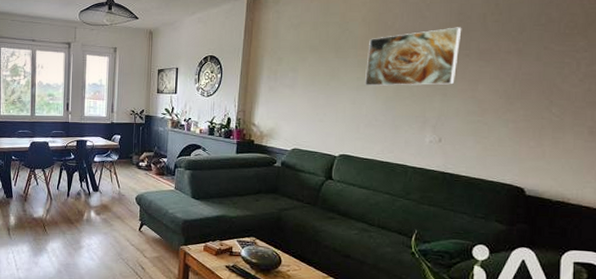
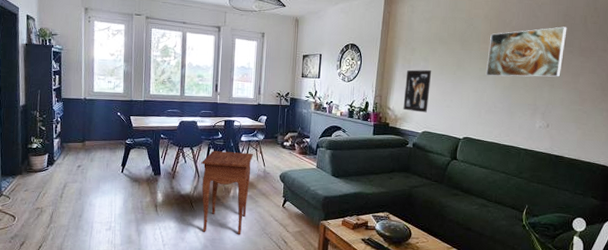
side table: none [53,172,108,259] -> present [201,151,254,234]
wall art: none [269,81,302,128] -> present [403,69,432,113]

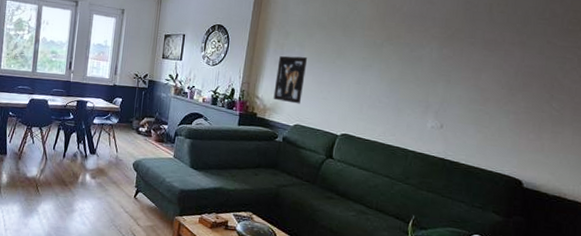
side table: present [201,151,254,234] -> none [47,132,106,225]
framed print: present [485,26,567,77] -> none [369,15,468,72]

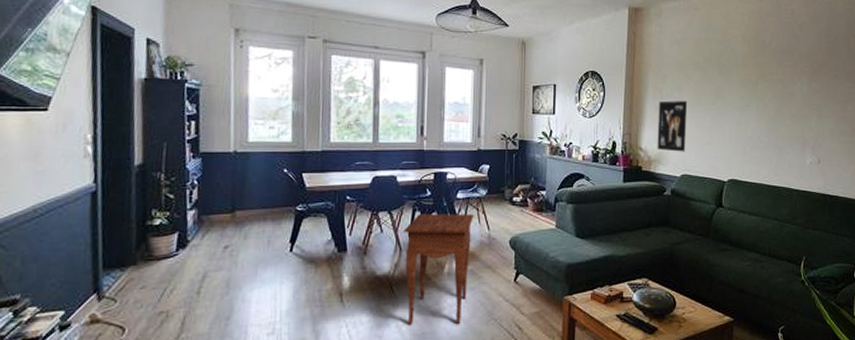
side table: none [47,132,106,225] -> present [403,214,475,325]

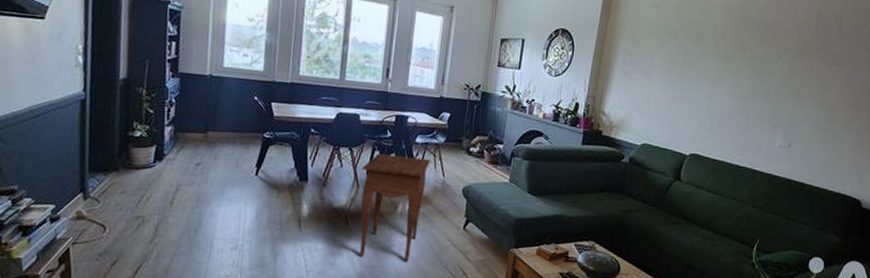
wall art: present [657,100,688,152] -> none [620,66,658,121]

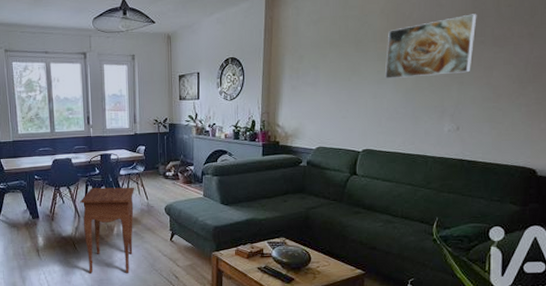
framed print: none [721,27,820,88] -> present [384,14,477,80]

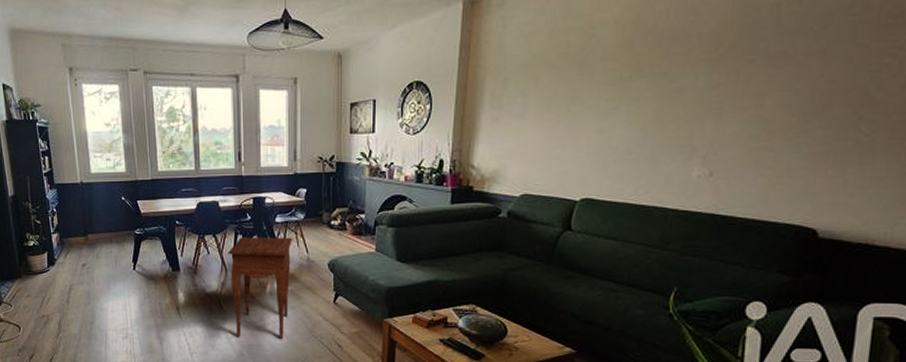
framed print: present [384,14,477,80] -> none [614,24,747,110]

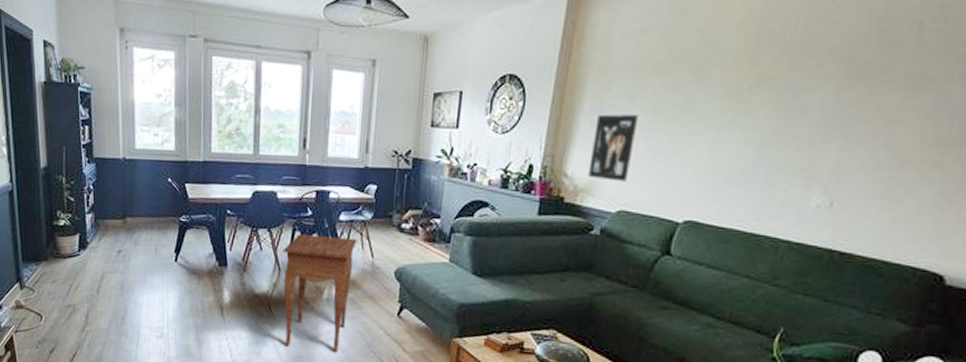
wall art: none [492,107,534,169] -> present [588,114,639,182]

